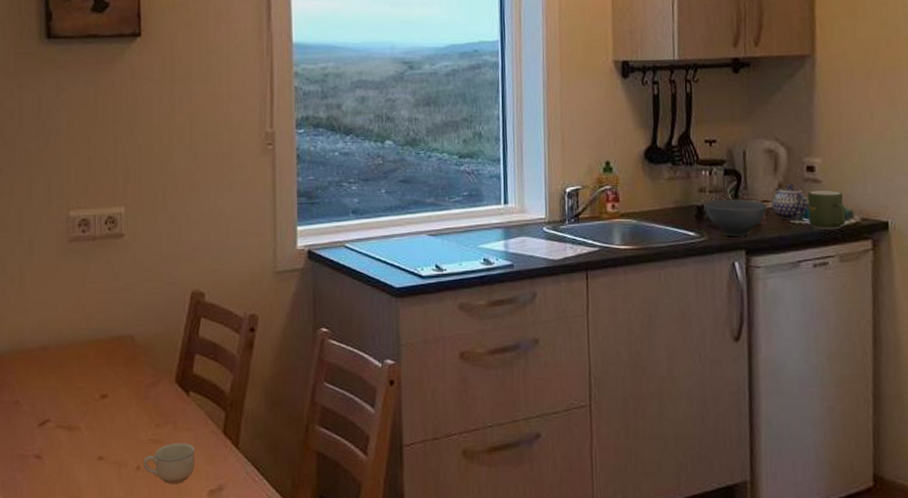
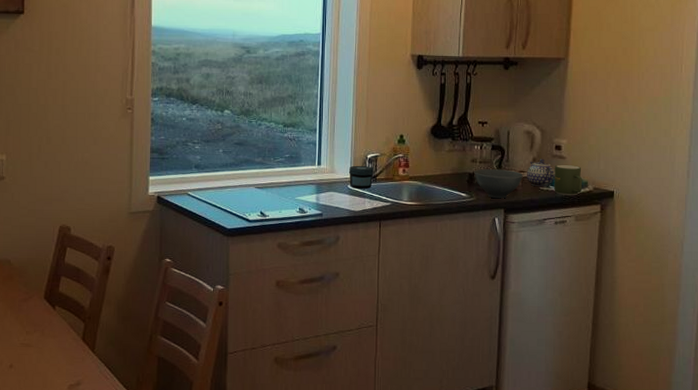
cup: present [143,442,195,483] -> none [15,346,59,379]
jar: none [543,202,575,231] -> present [348,165,374,189]

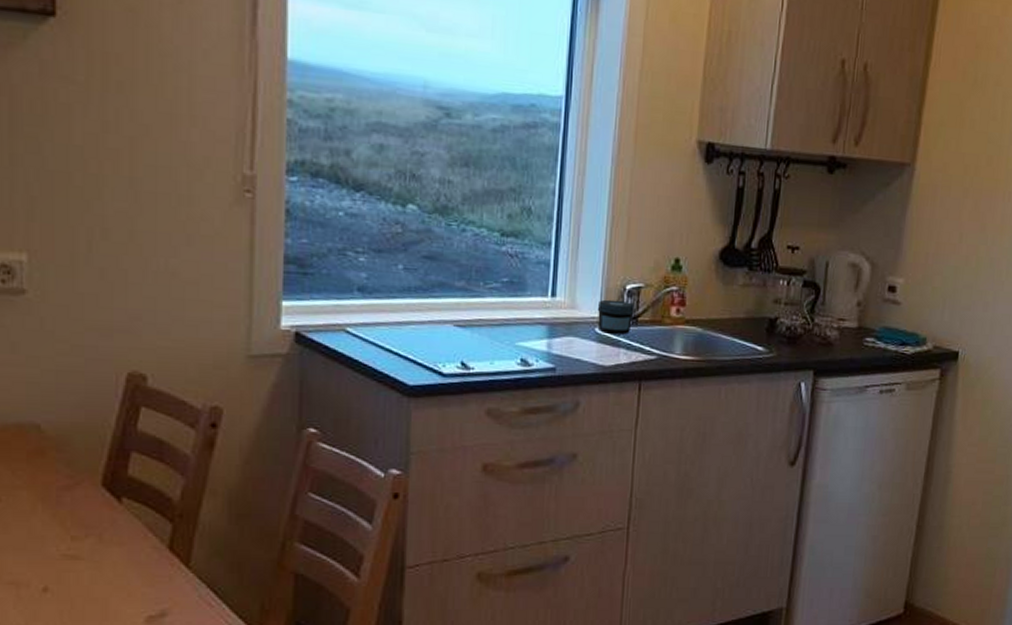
bowl: present [473,169,524,199] -> none [775,313,844,357]
teapot: present [527,159,555,187] -> none [847,303,886,343]
mug: present [554,164,583,196] -> none [882,312,921,356]

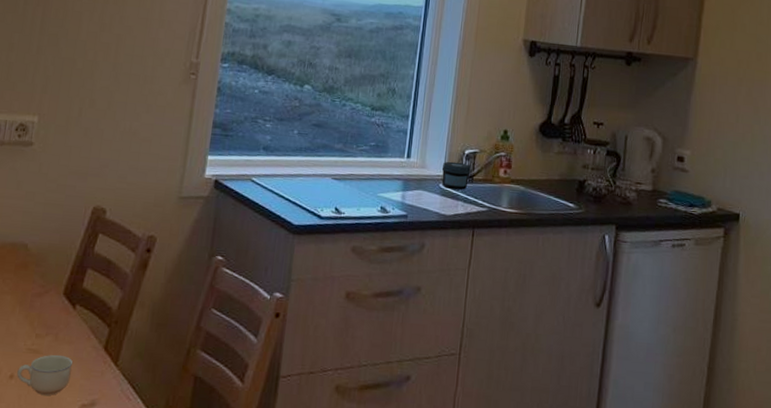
cup: none [53,559,129,608] -> present [17,354,74,395]

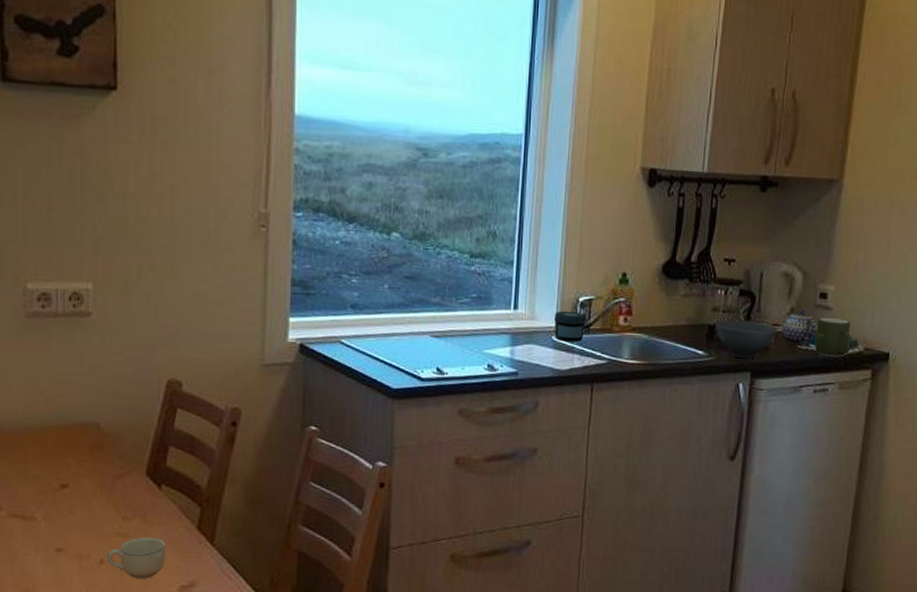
bowl: none [584,176,640,214] -> present [714,320,778,359]
teapot: none [643,170,676,204] -> present [782,309,818,346]
mug: none [673,178,706,216] -> present [815,317,852,358]

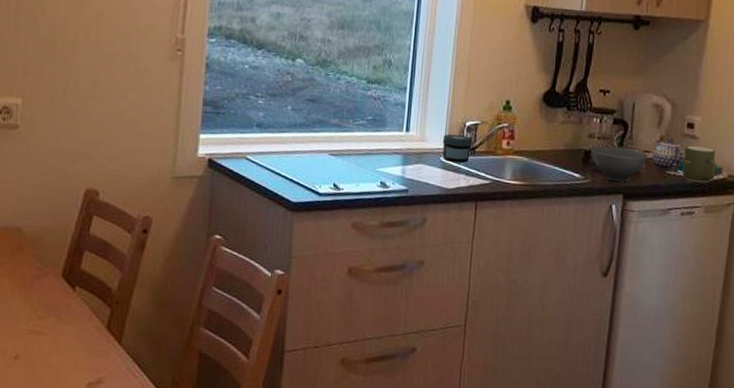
cup: present [107,537,166,578] -> none [22,335,77,374]

